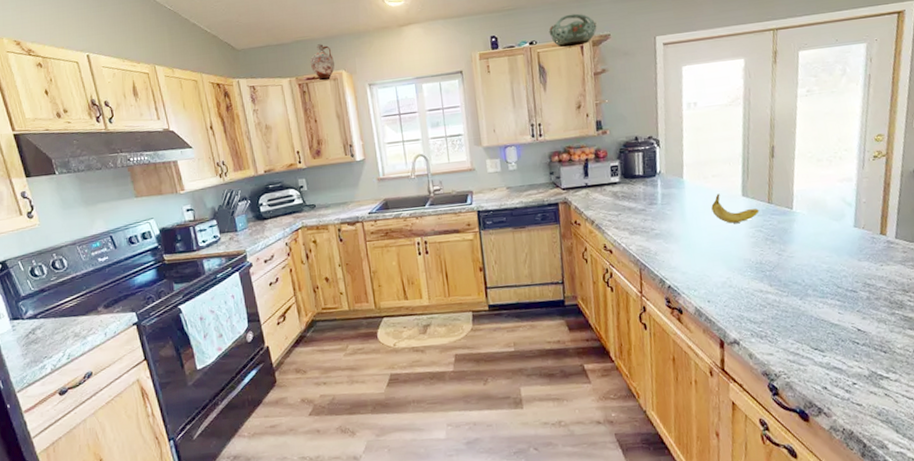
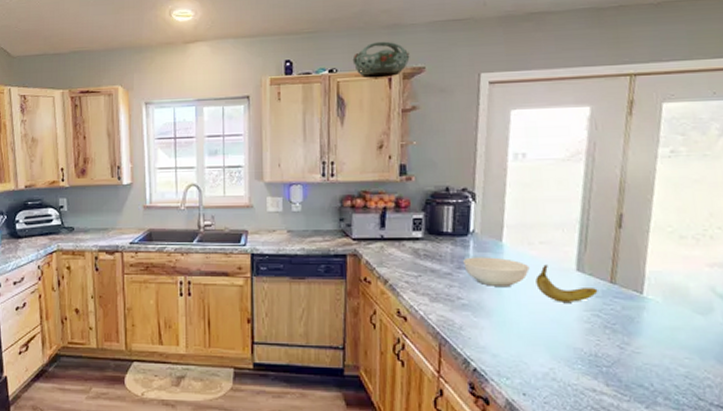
ceramic jug: present [310,44,336,81] -> none [85,56,112,95]
bowl: none [654,192,706,217] -> present [463,257,530,288]

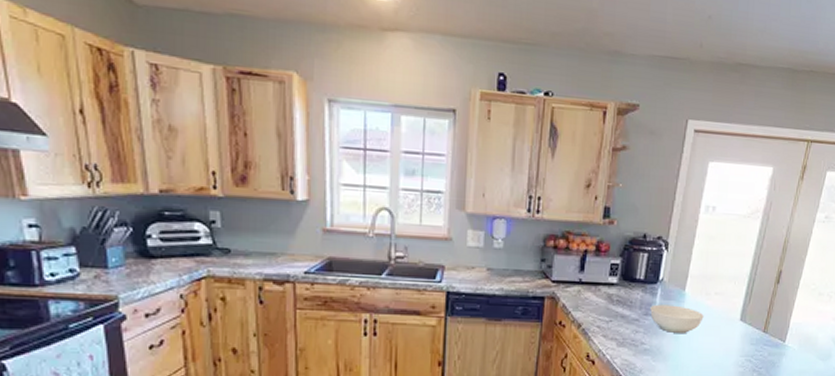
decorative basket: present [352,41,410,79] -> none [570,67,627,111]
fruit: present [535,264,598,302] -> none [707,314,753,349]

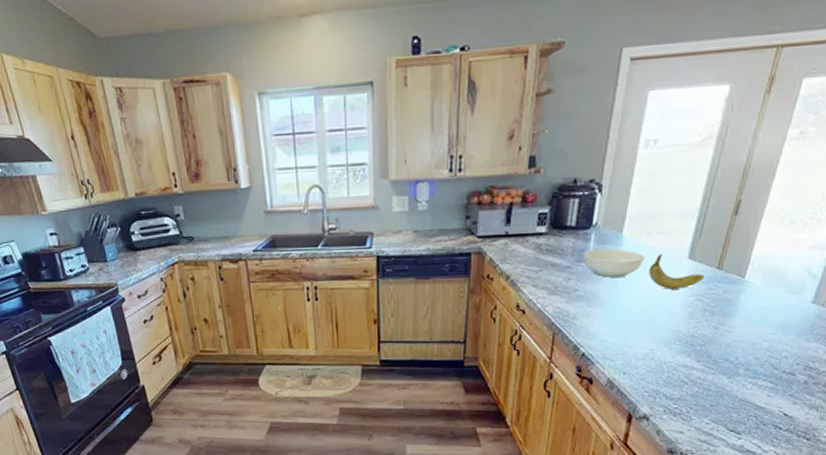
fruit: none [707,314,753,349] -> present [649,254,705,289]

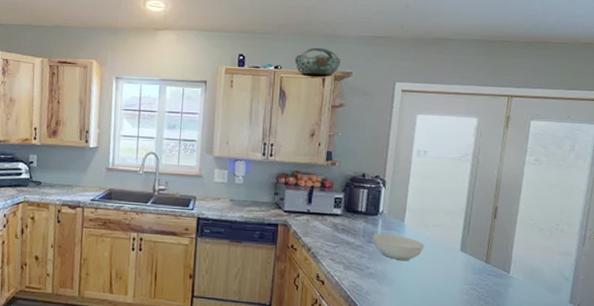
decorative basket: none [487,10,549,57] -> present [294,47,341,78]
fruit: present [649,254,705,289] -> none [429,244,476,277]

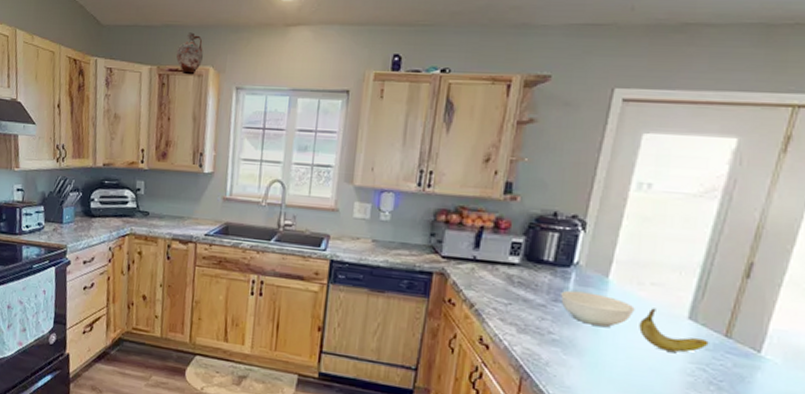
ceramic jug: none [64,32,88,67] -> present [175,32,204,75]
decorative basket: present [294,47,341,78] -> none [469,42,536,84]
fruit: none [429,244,476,277] -> present [639,308,709,353]

